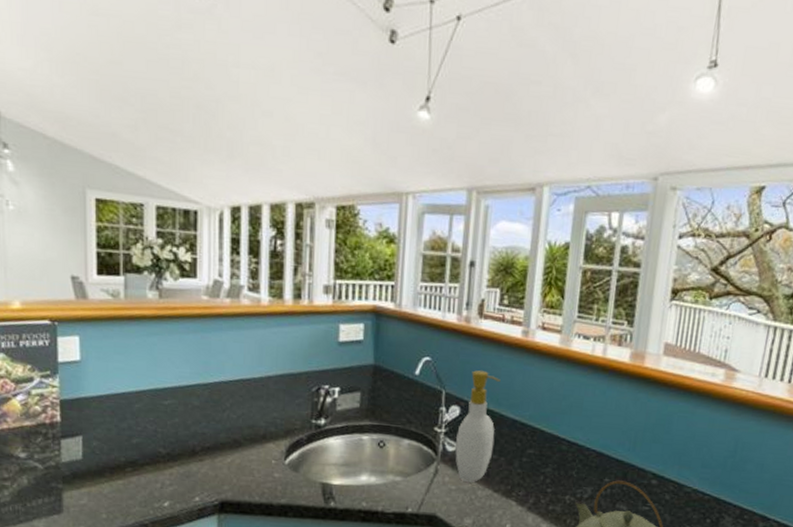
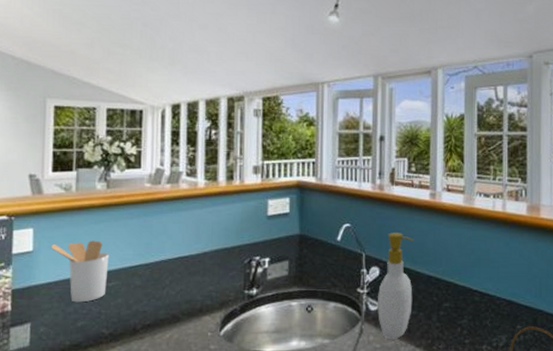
utensil holder: none [99,354,164,419] -> present [50,240,109,303]

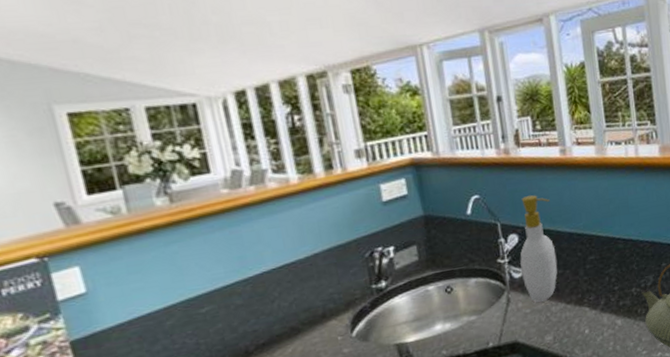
utensil holder: present [50,240,109,303] -> none [109,264,200,339]

